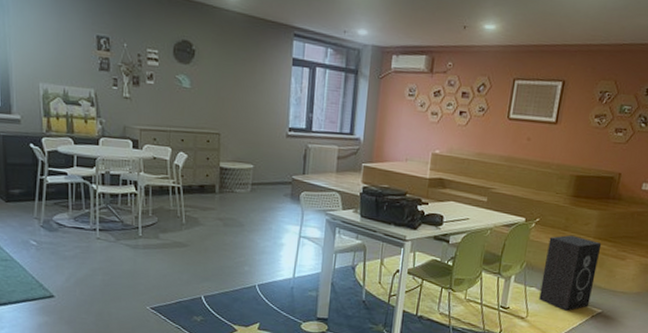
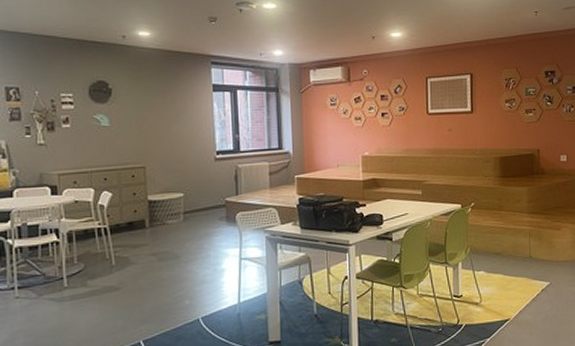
speaker: present [539,235,602,311] -> none [487,213,537,289]

